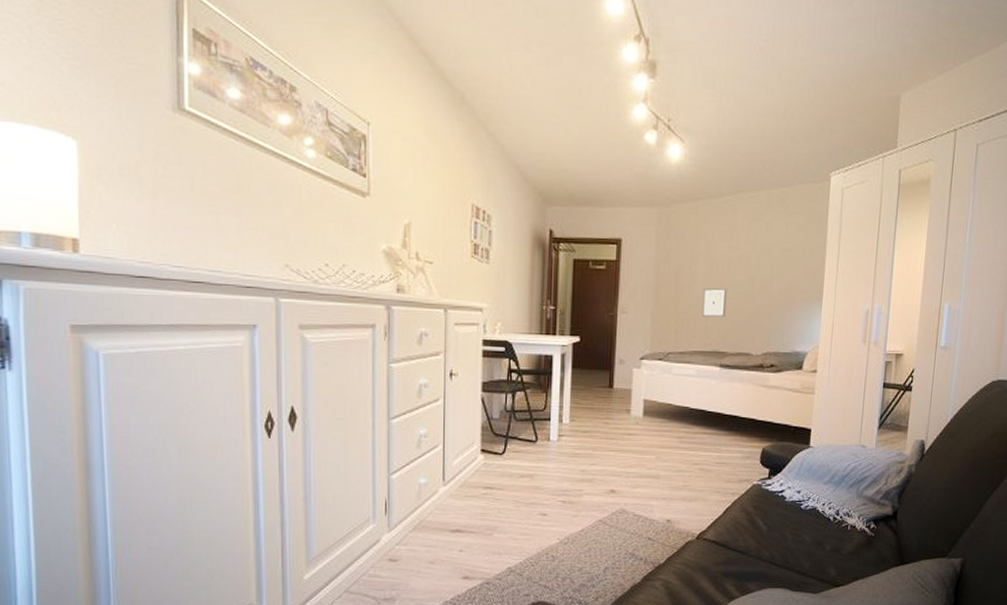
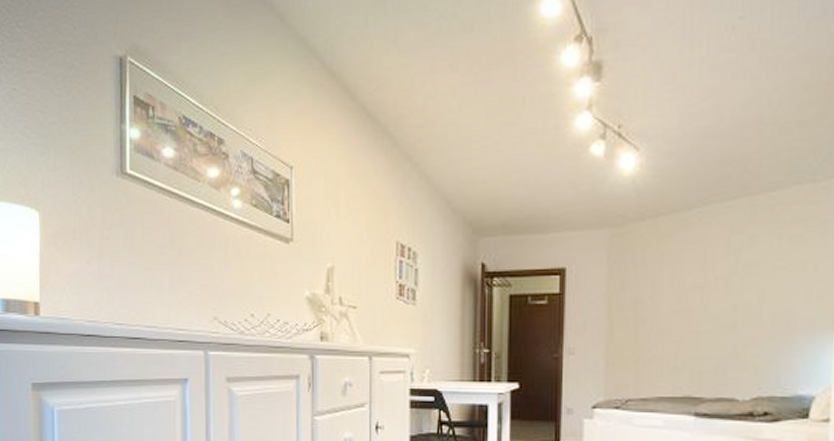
wall art: present [701,287,727,318] -> none [668,319,701,356]

